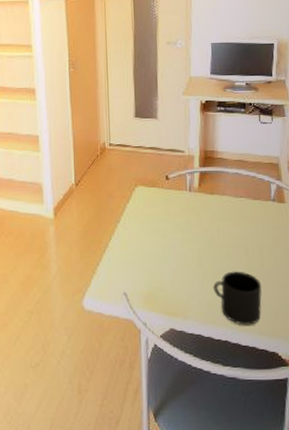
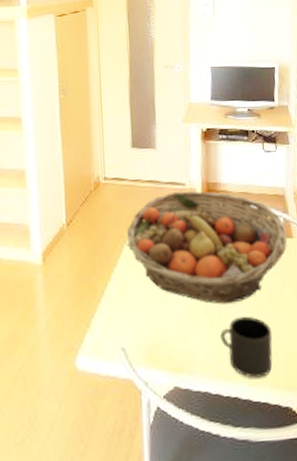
fruit basket: none [129,157,280,260] -> present [126,190,288,304]

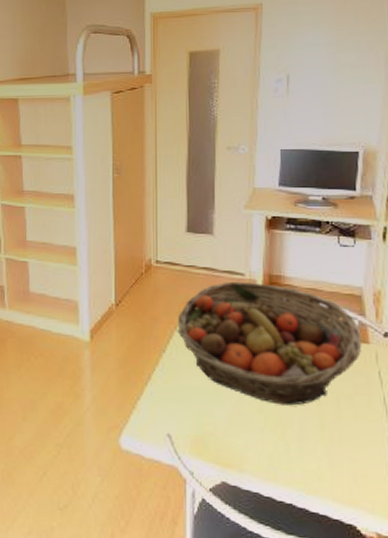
mug: present [220,316,273,378] -> none [276,420,338,489]

